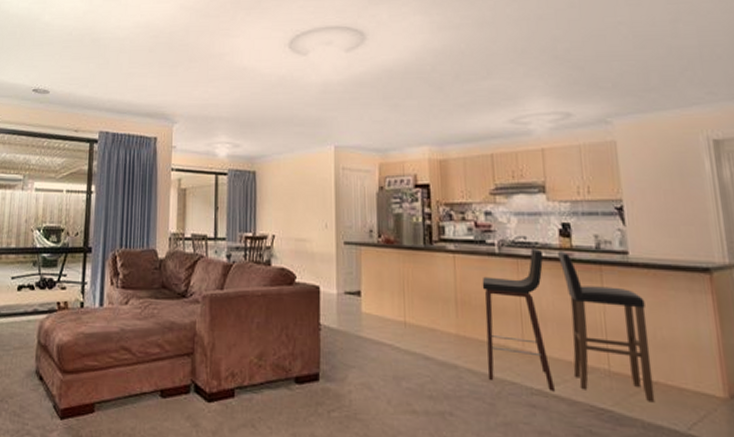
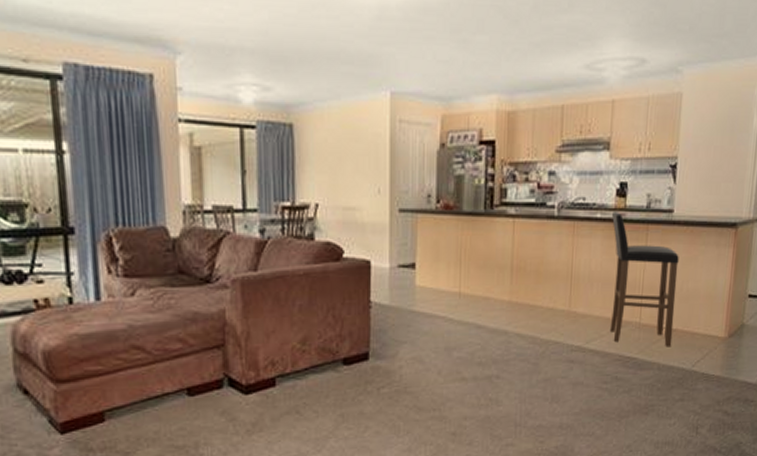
bar stool: present [482,247,555,392] -> none [534,209,599,347]

